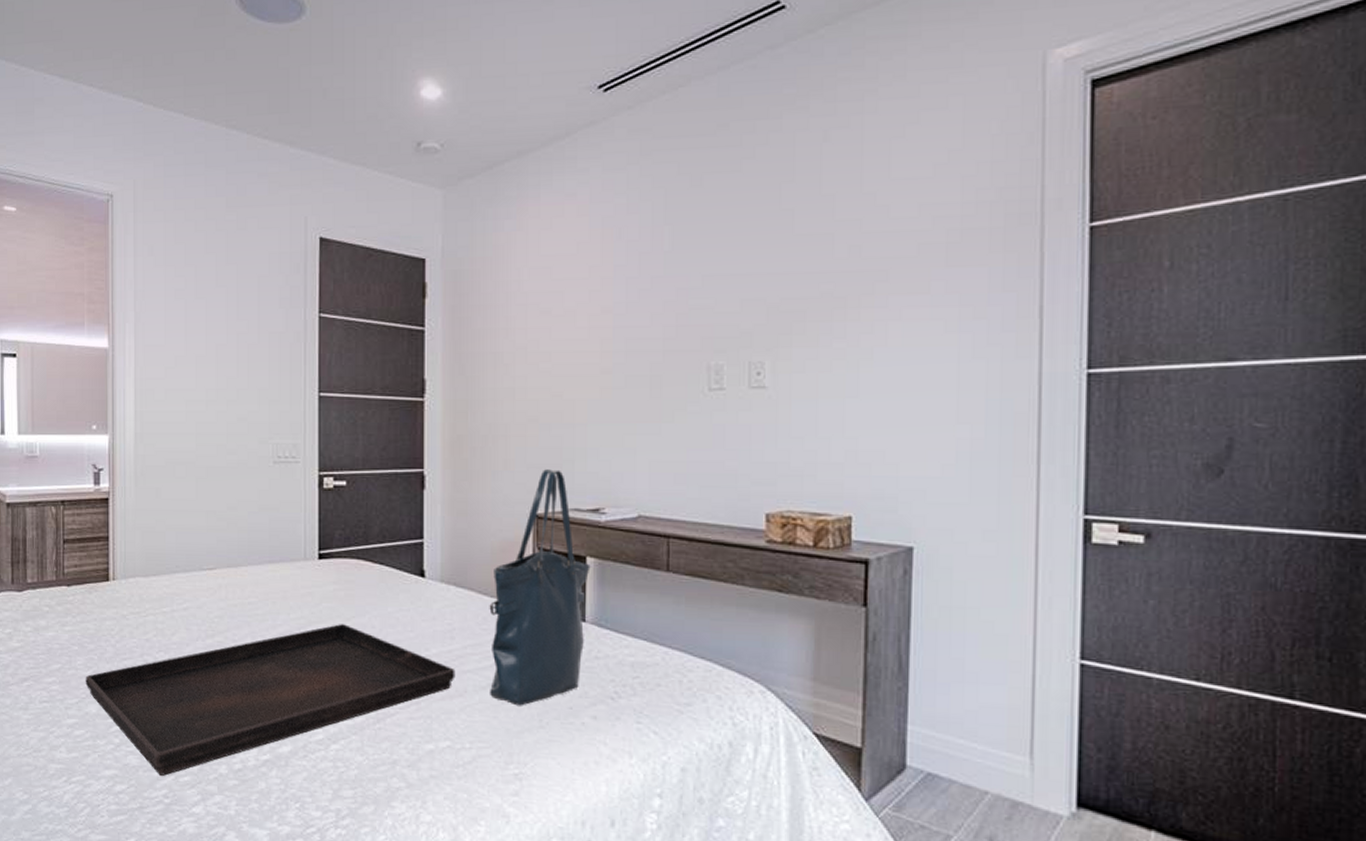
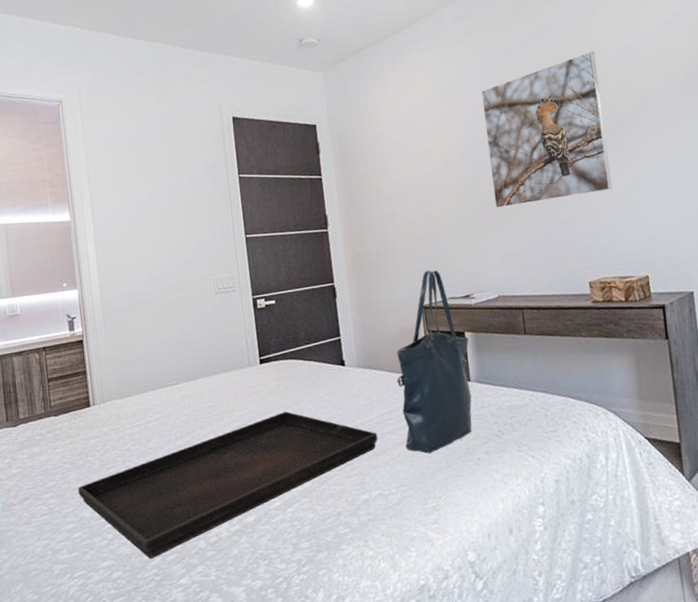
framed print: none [650,194,822,399] -> present [480,50,613,209]

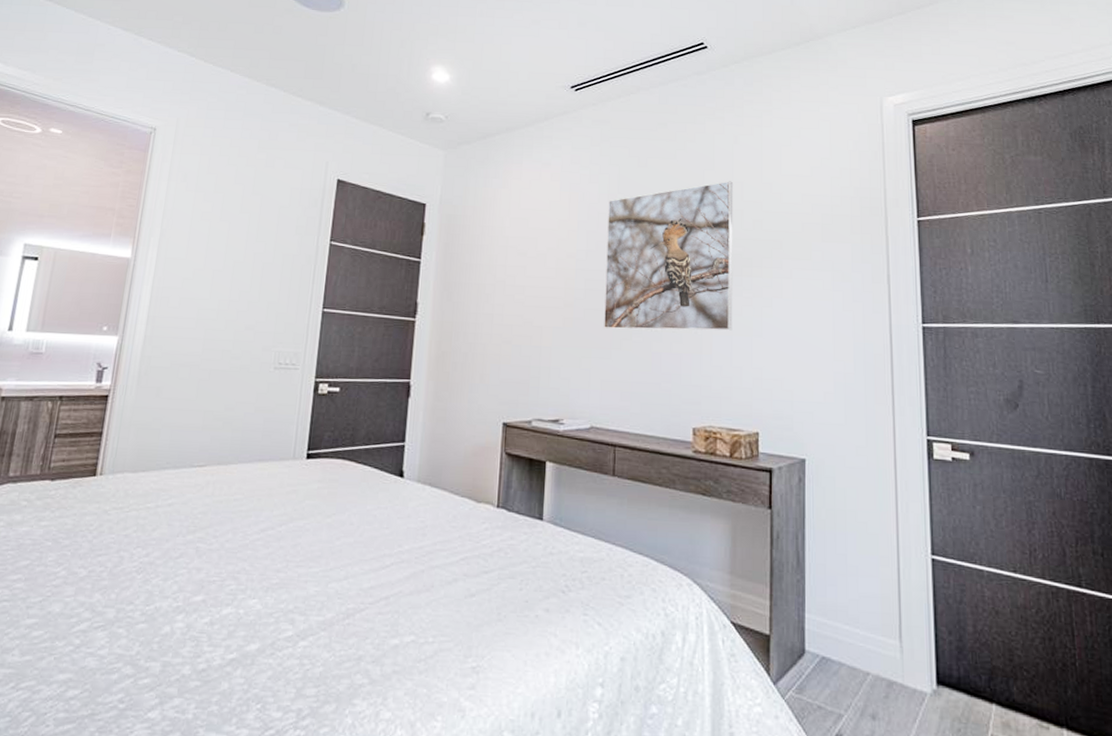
serving tray: present [78,411,378,558] -> none [53,521,425,679]
tote bag: present [397,270,472,454] -> none [453,384,549,600]

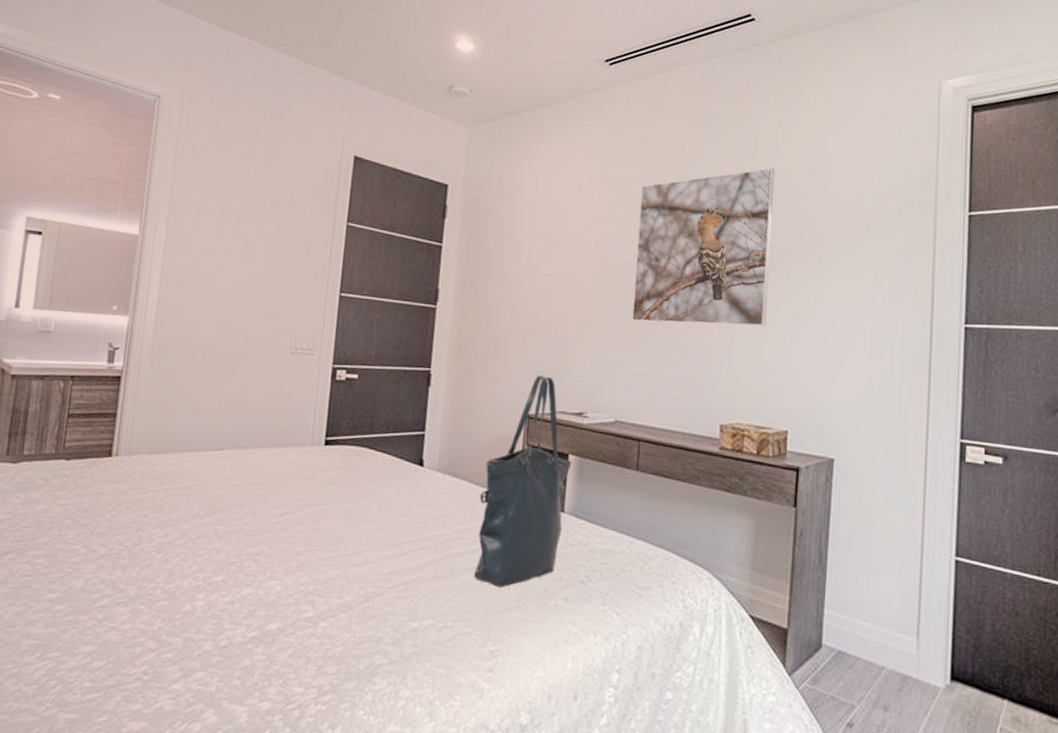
tote bag: none [453,384,549,600] -> present [473,375,572,588]

